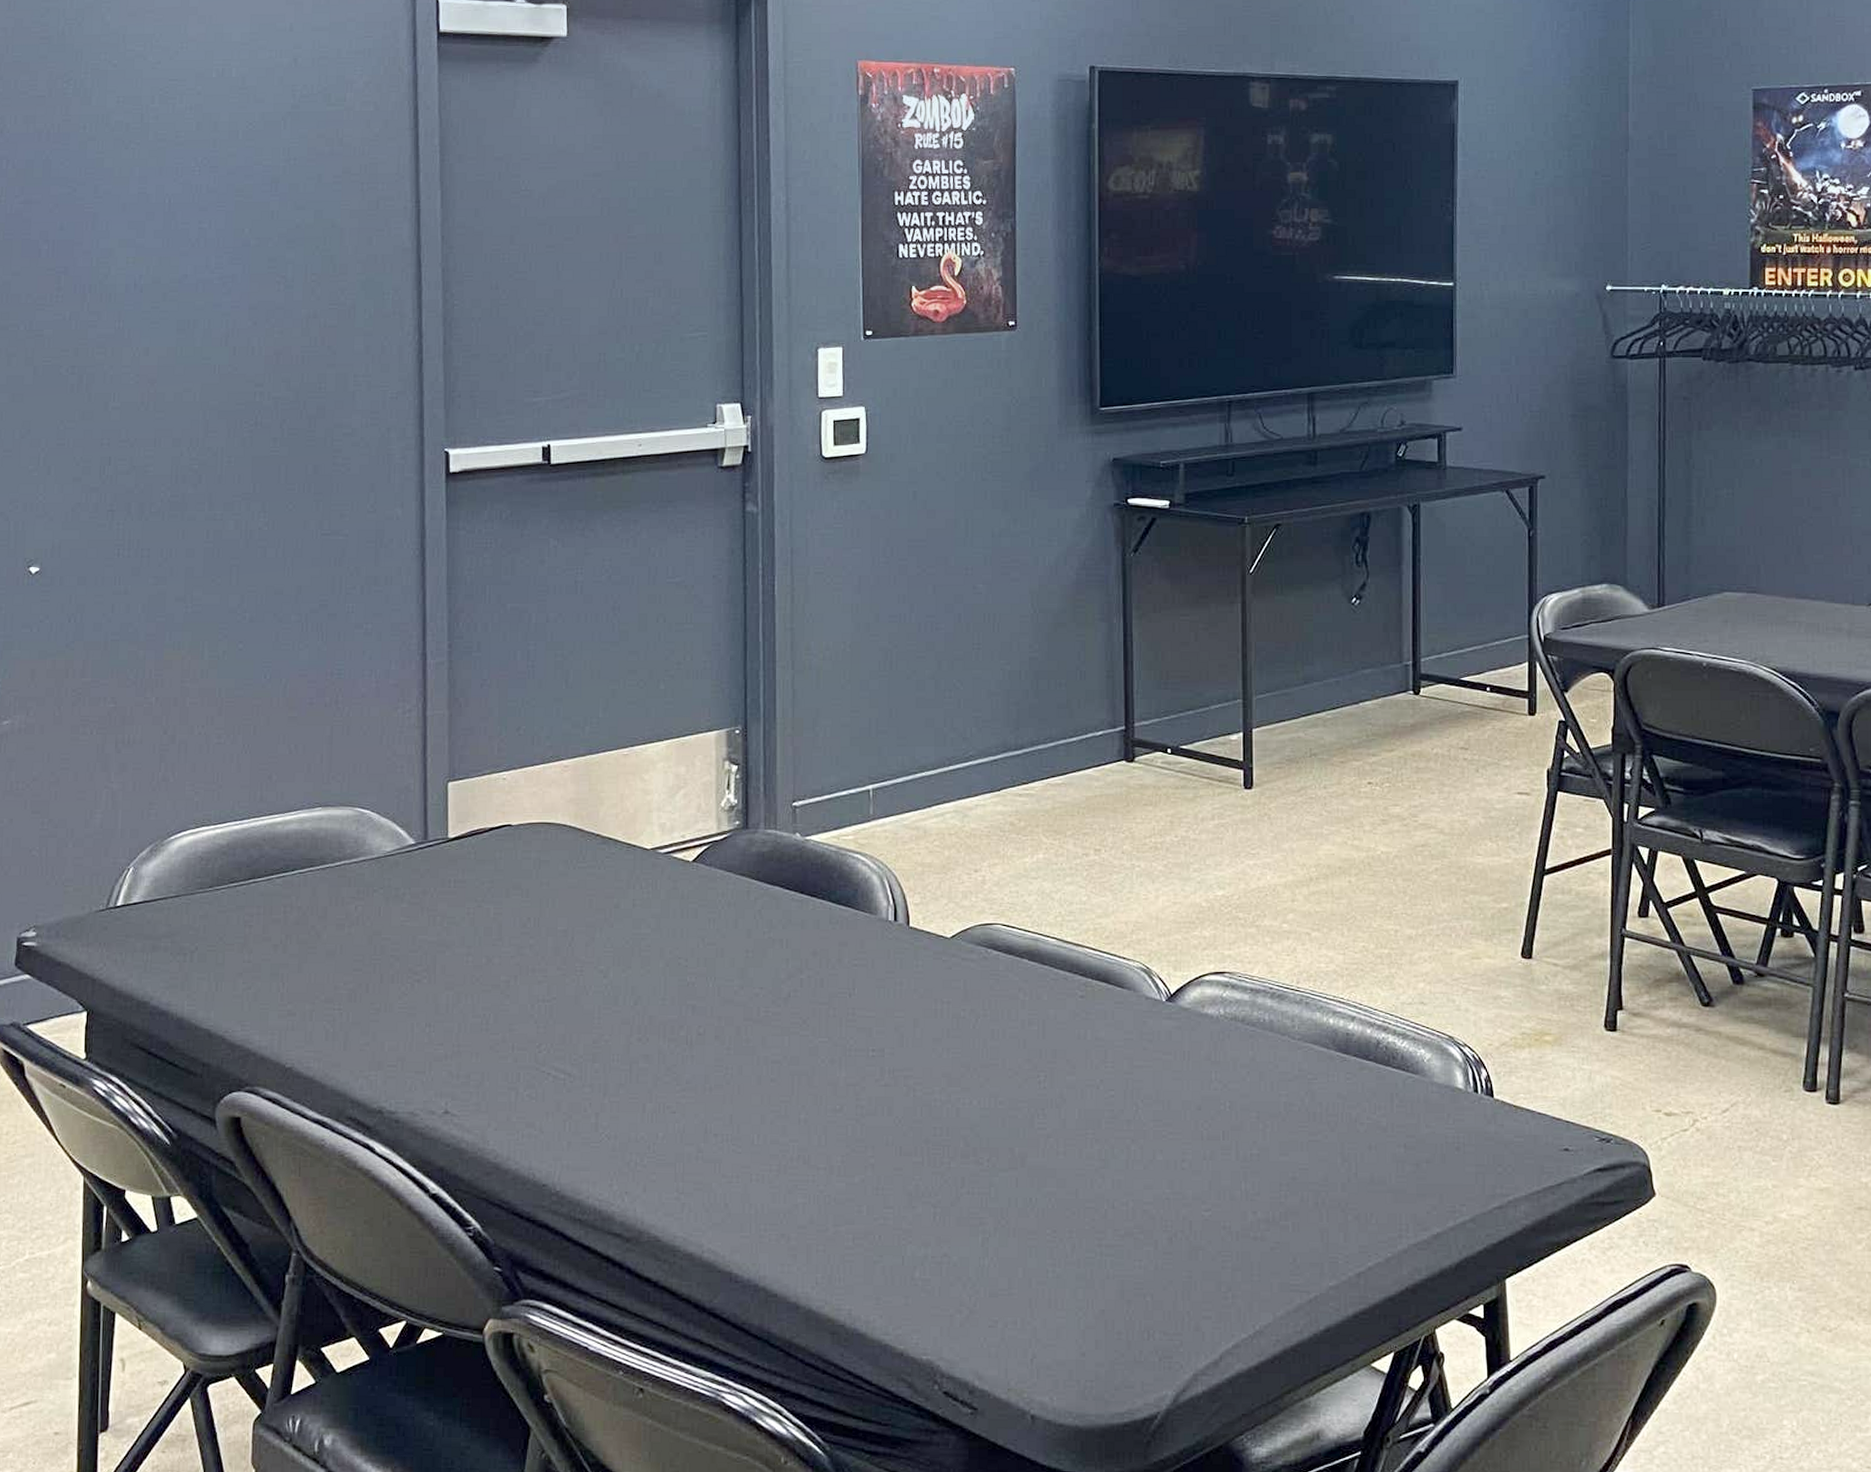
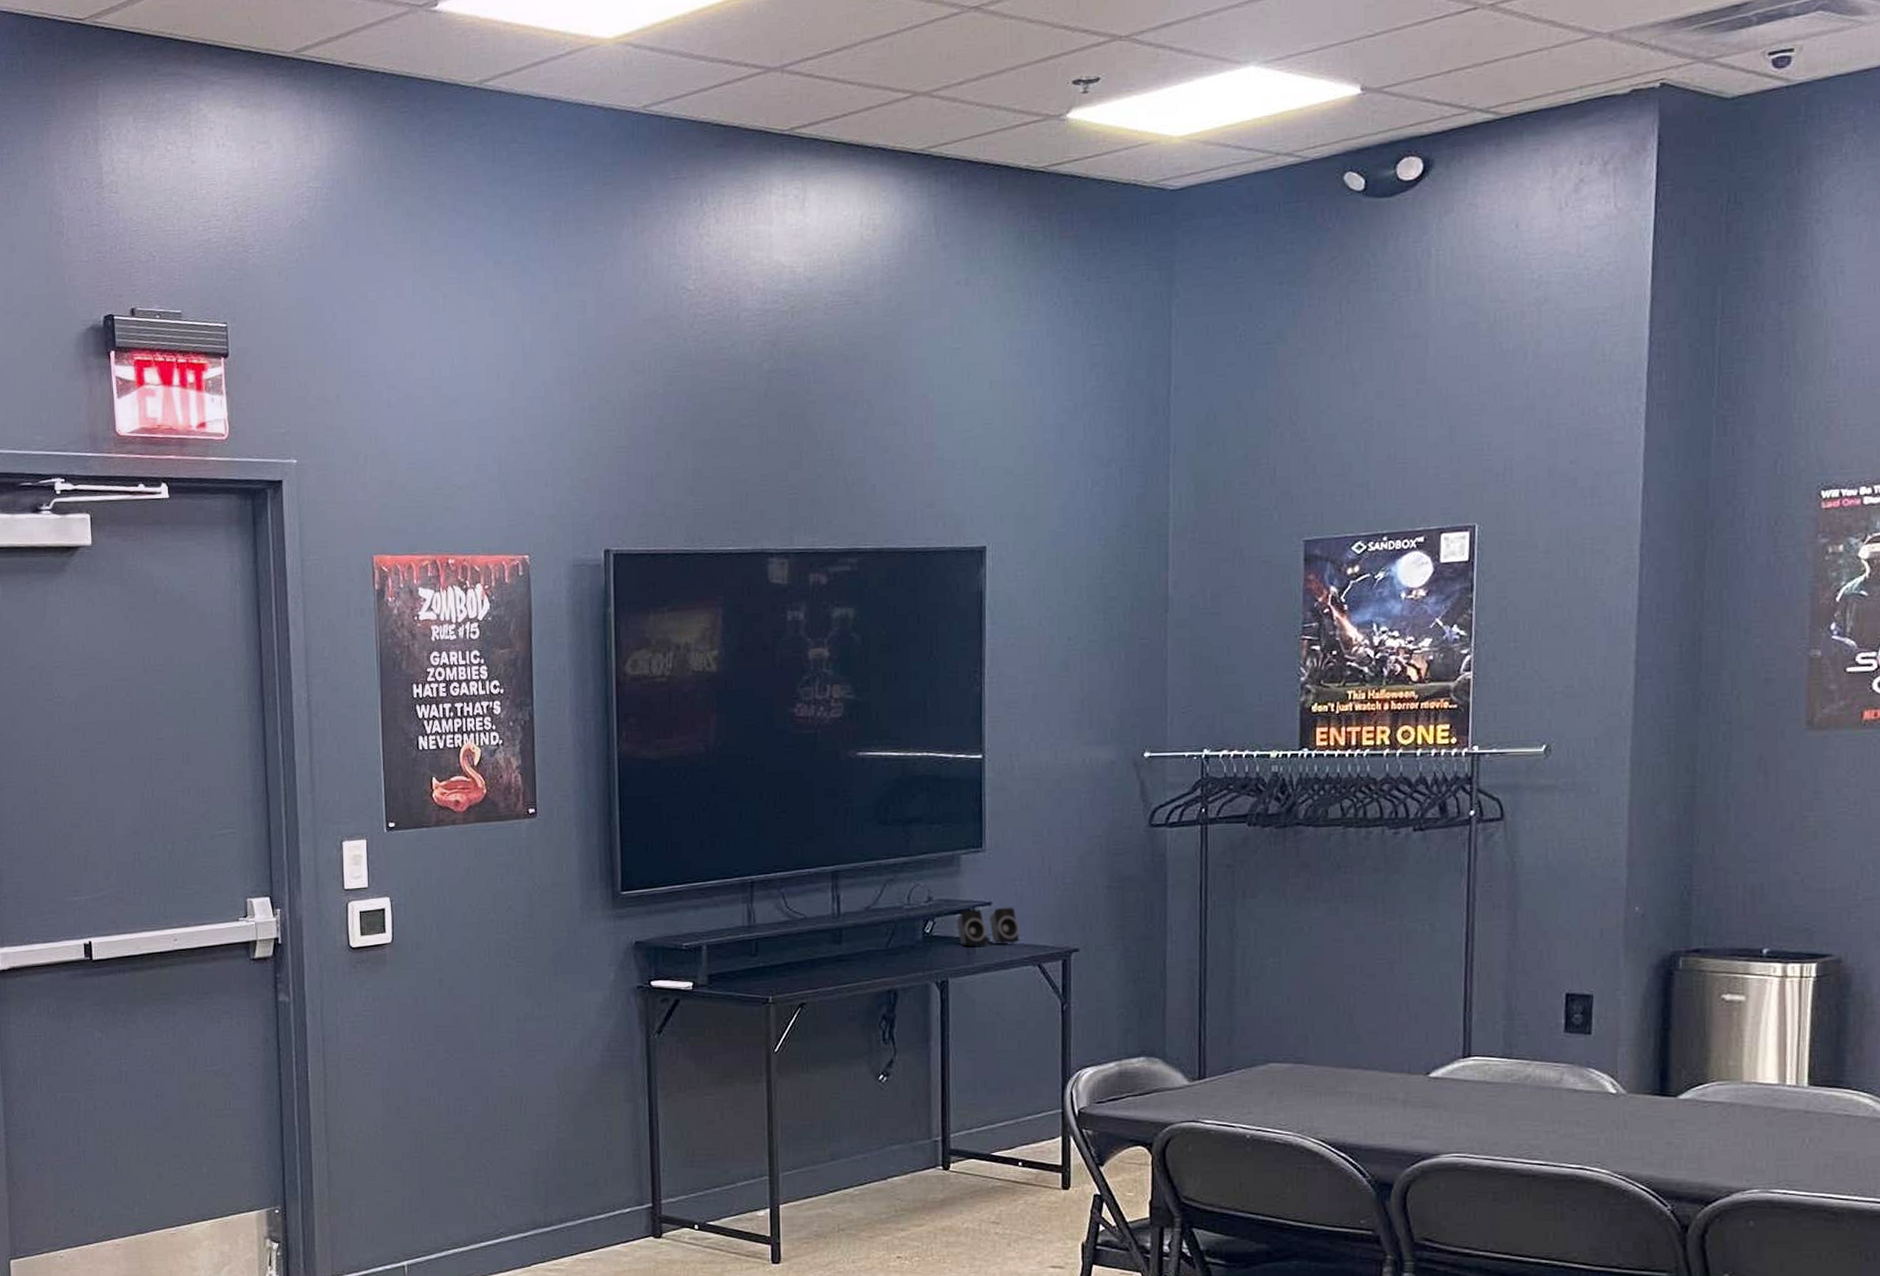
stereo: none [1428,433,1489,472] -> present [956,907,1020,948]

